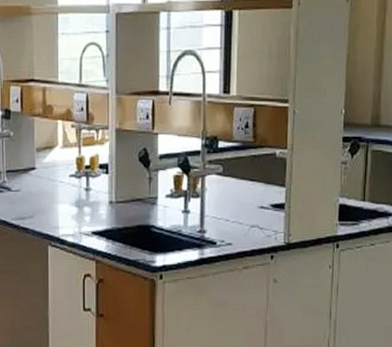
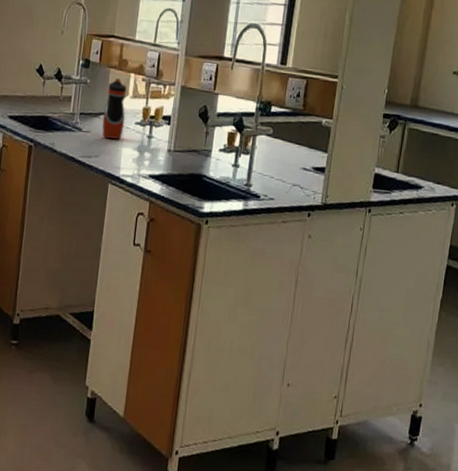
water bottle: none [32,127,58,195] -> present [102,78,127,139]

